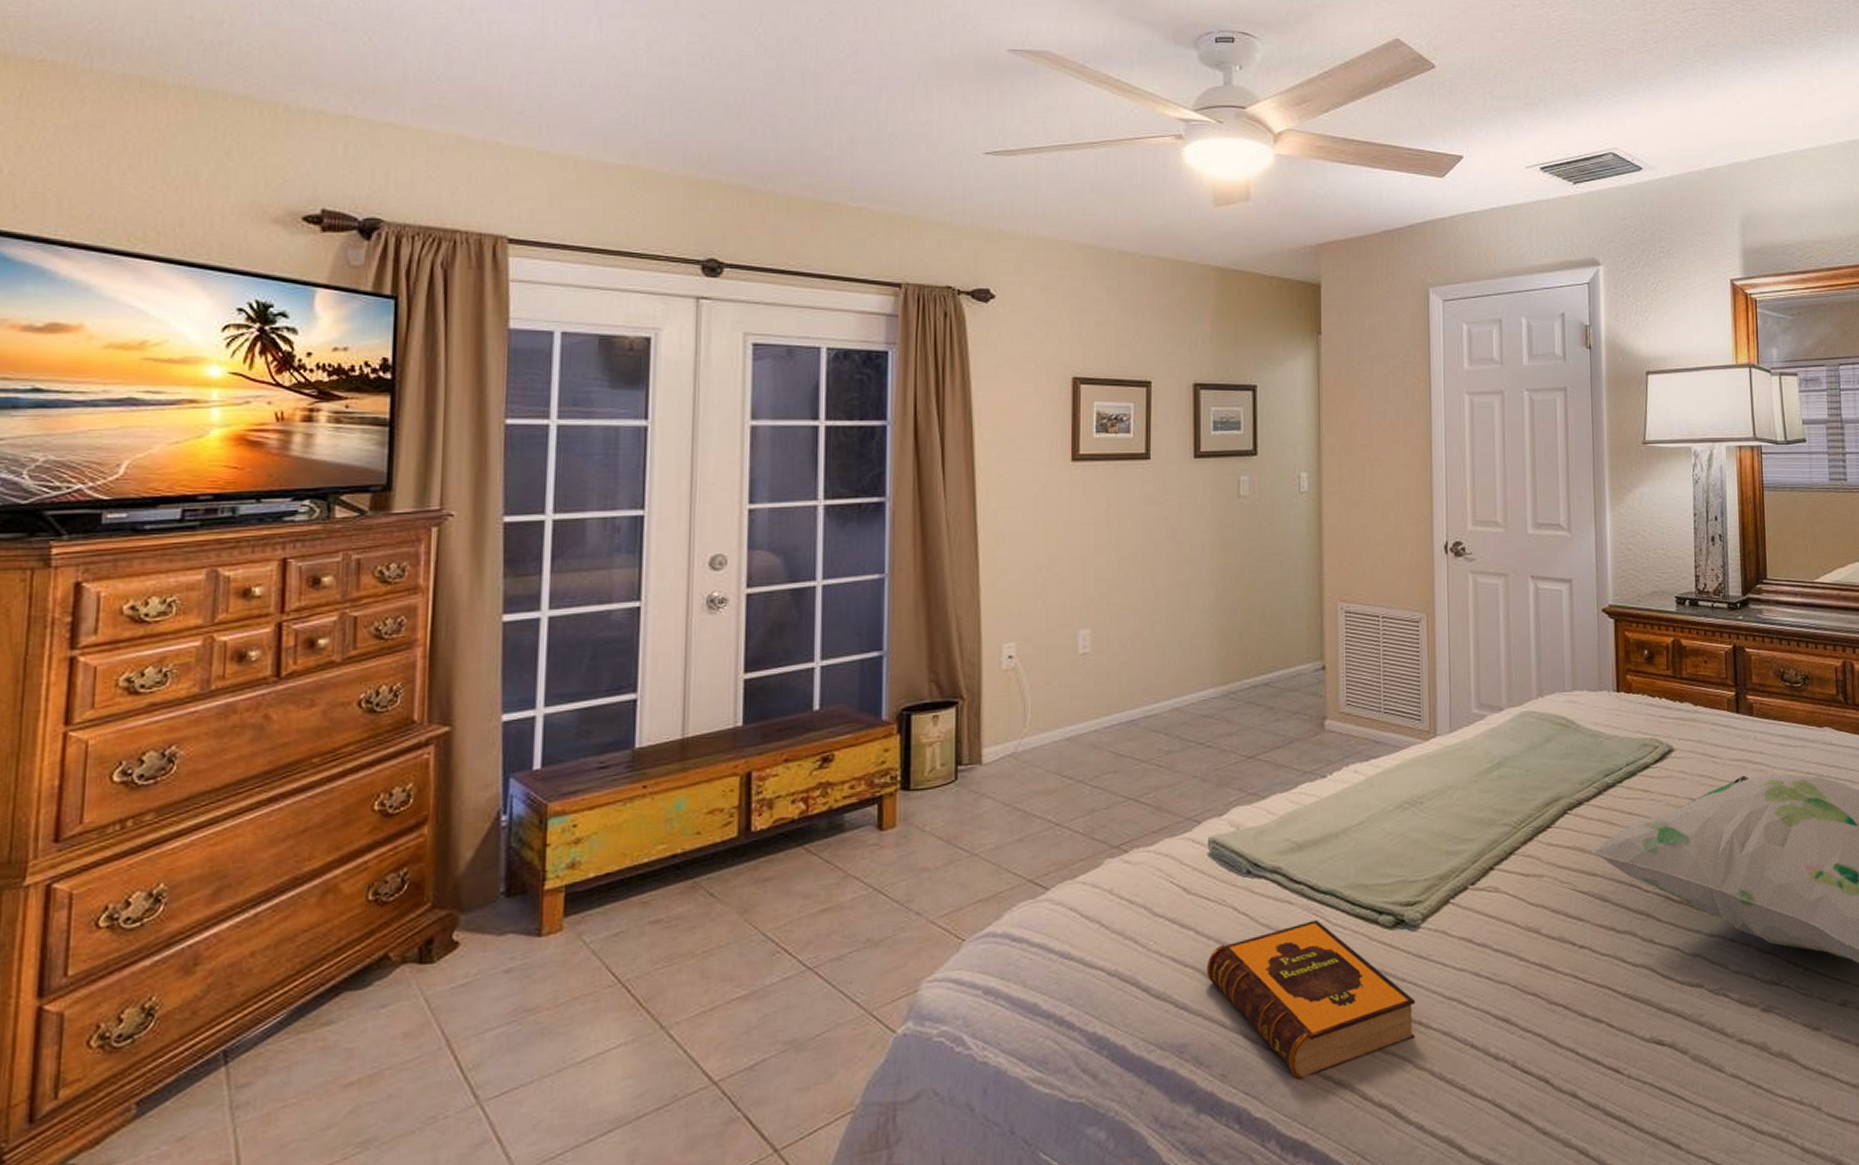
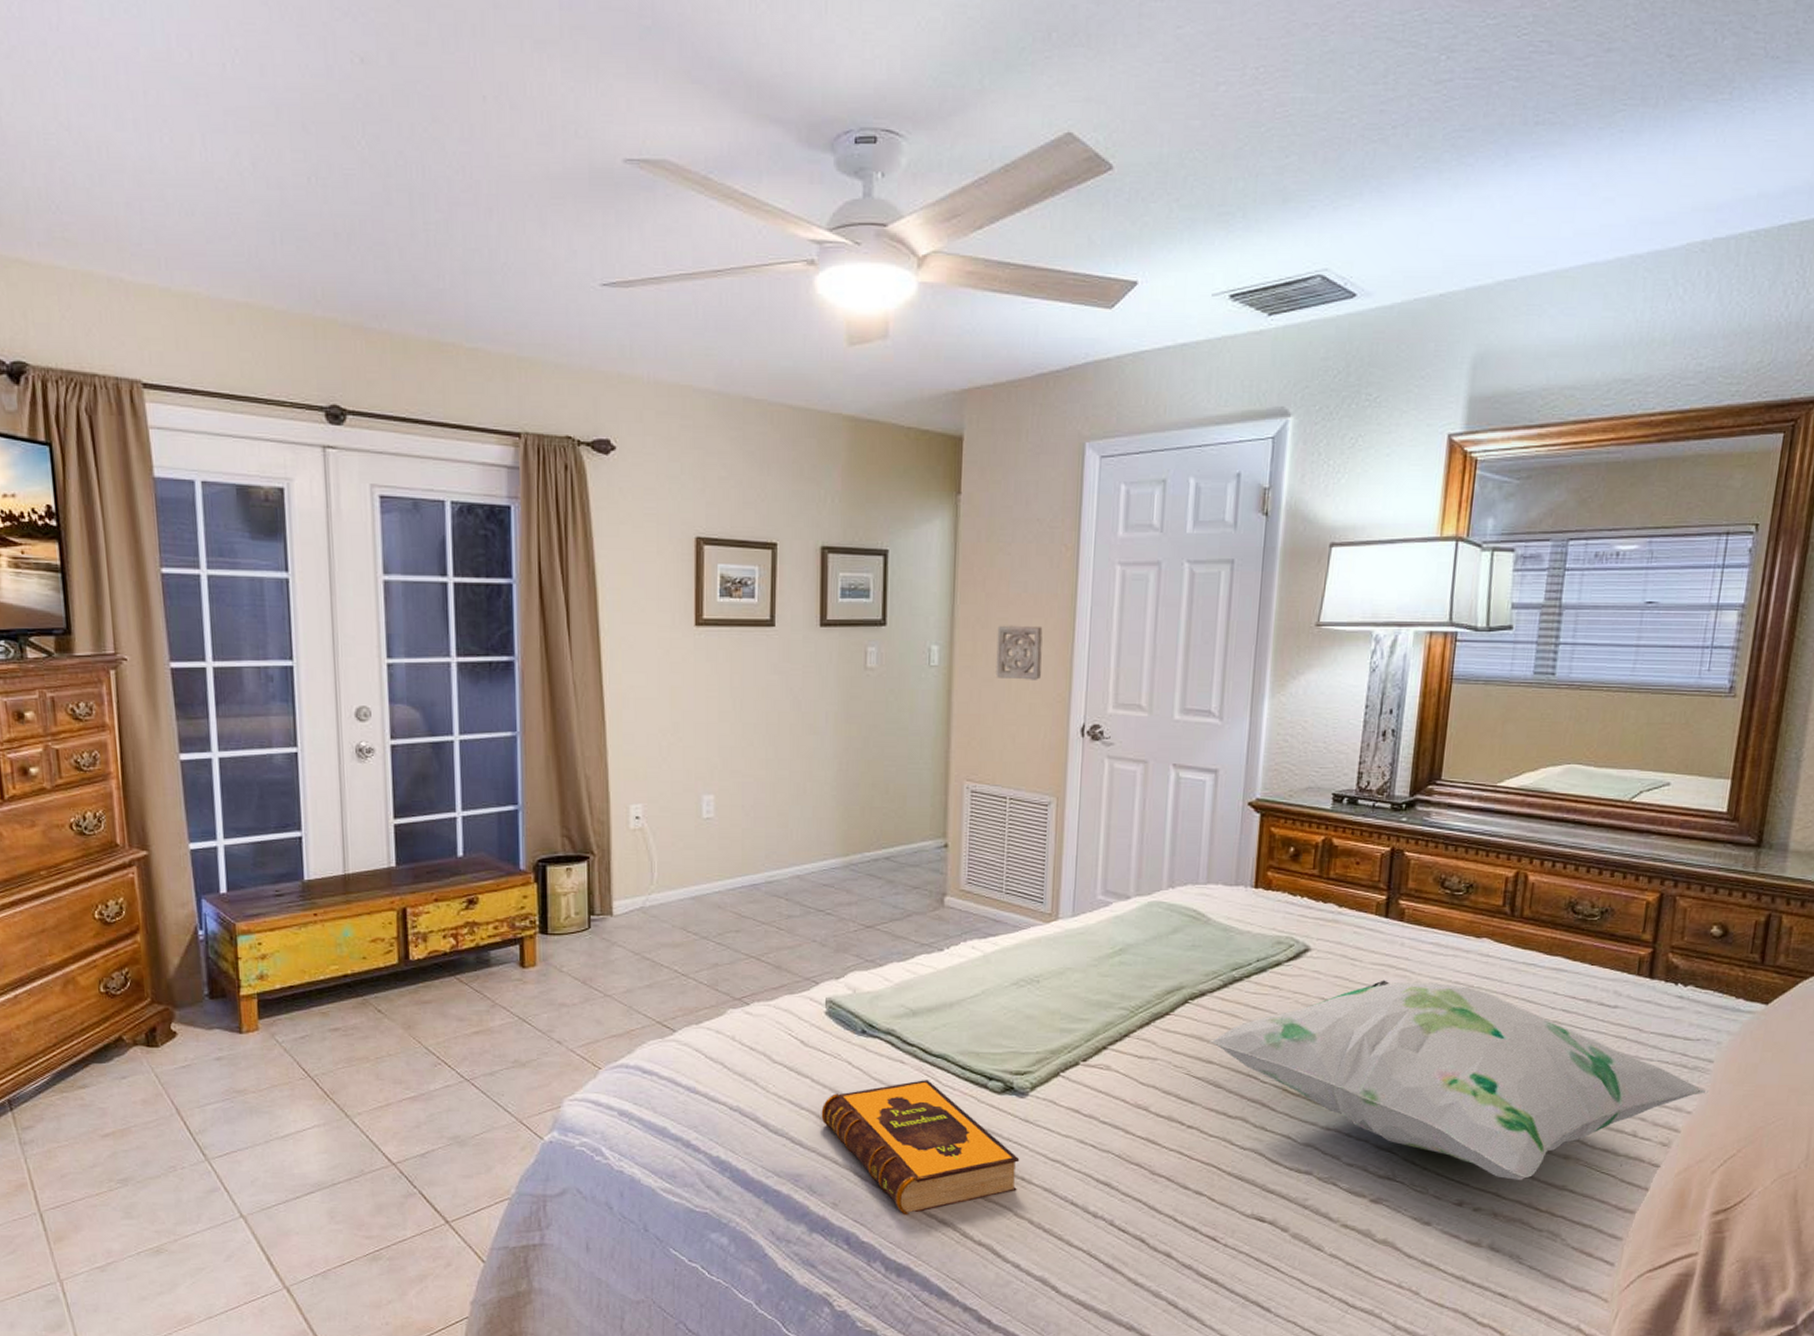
wall ornament: none [1361,451,1404,502] -> present [996,625,1043,680]

